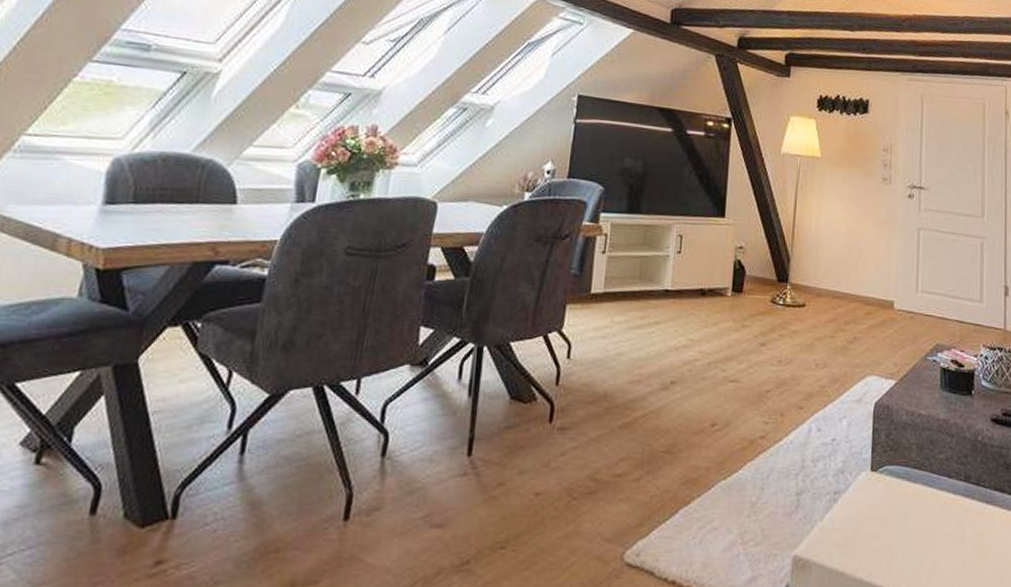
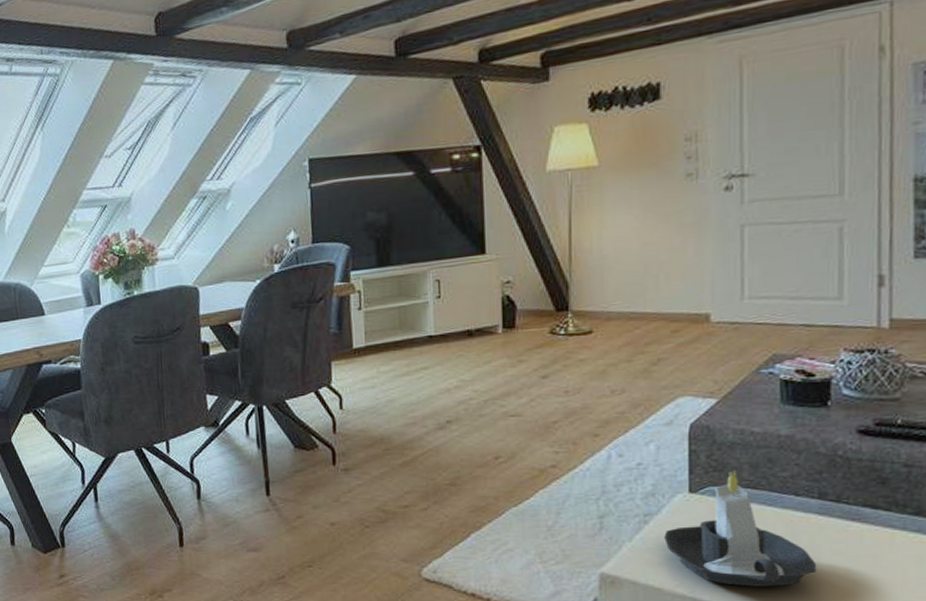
candle: none [849,451,963,570] -> present [664,470,817,587]

